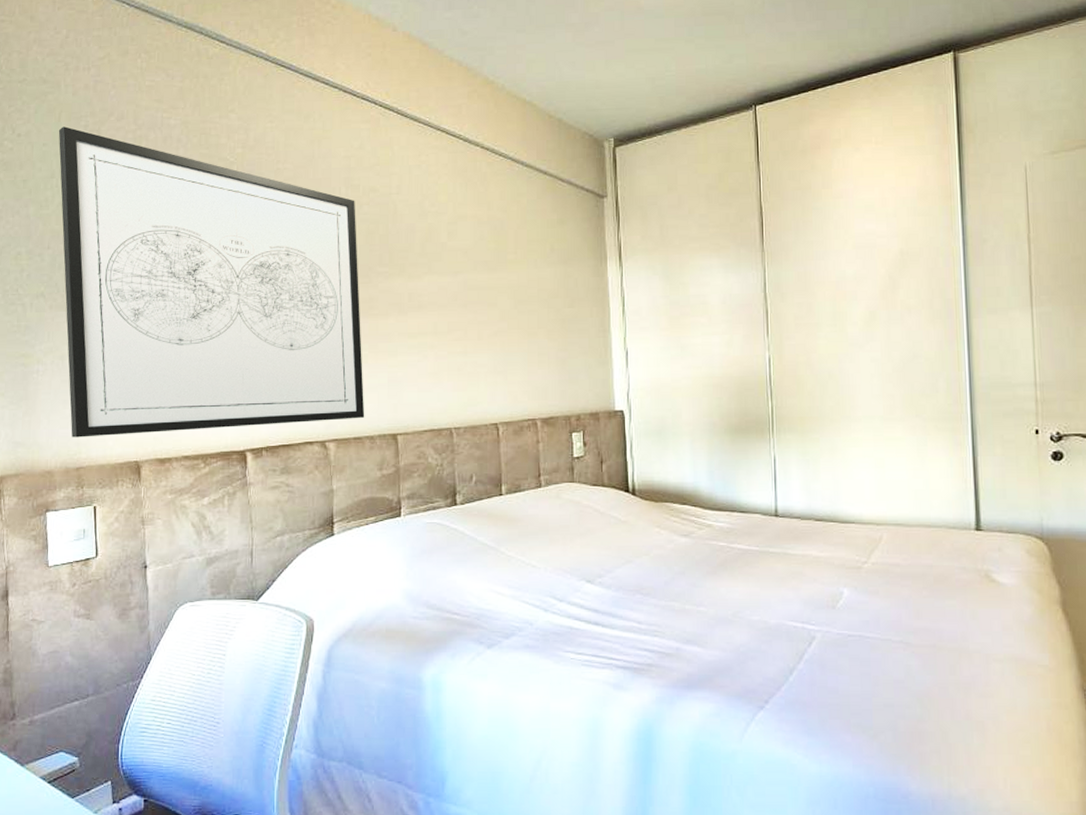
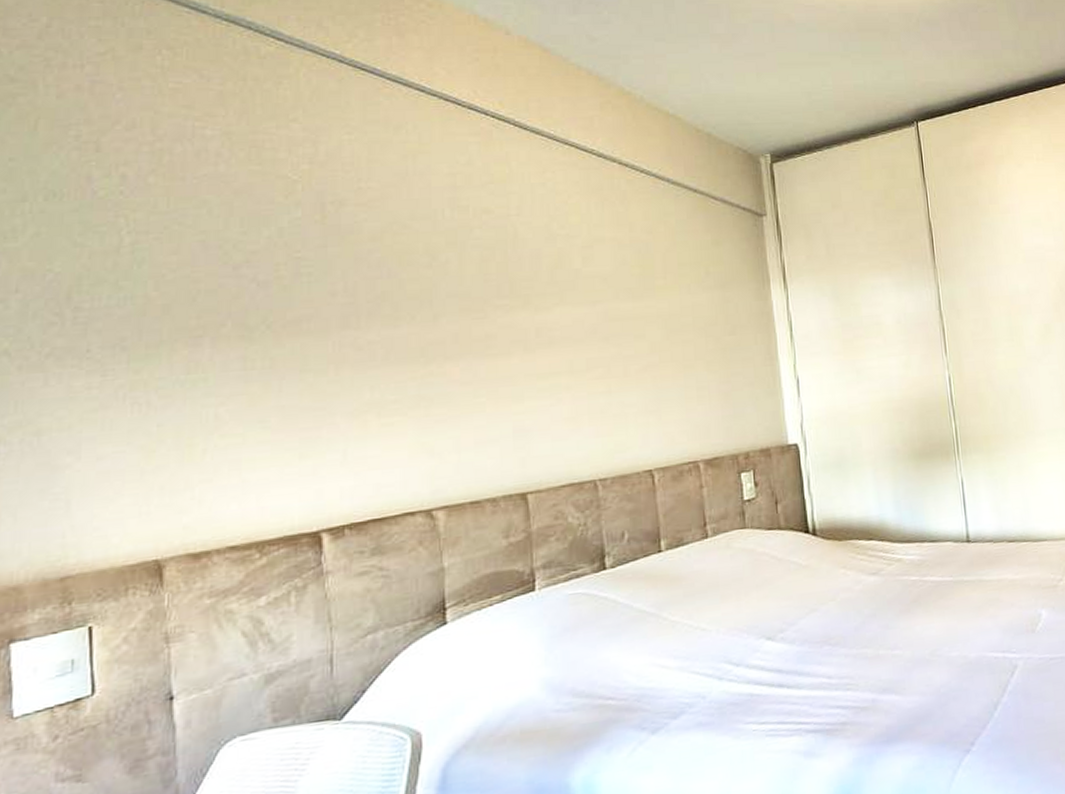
wall art: present [58,126,365,438] -> none [33,137,484,538]

